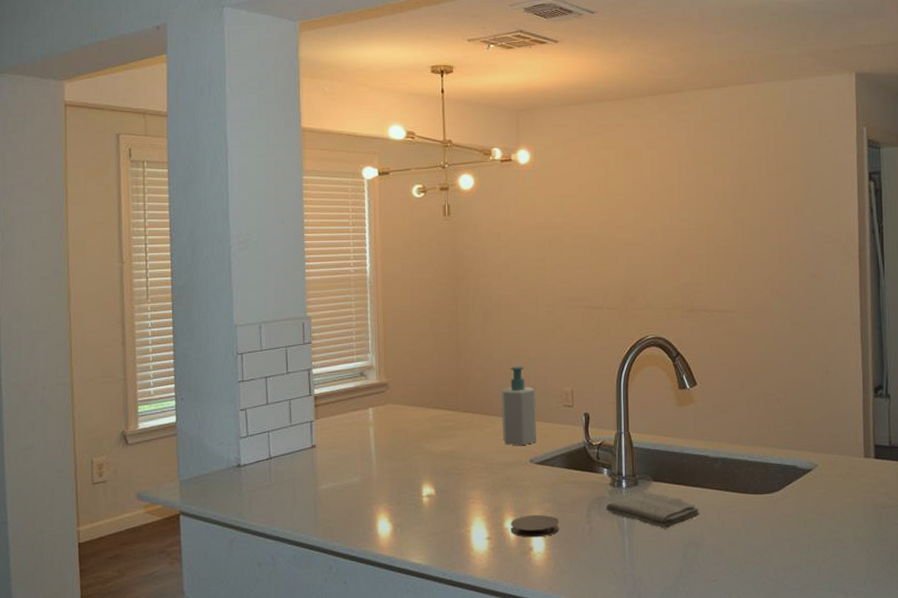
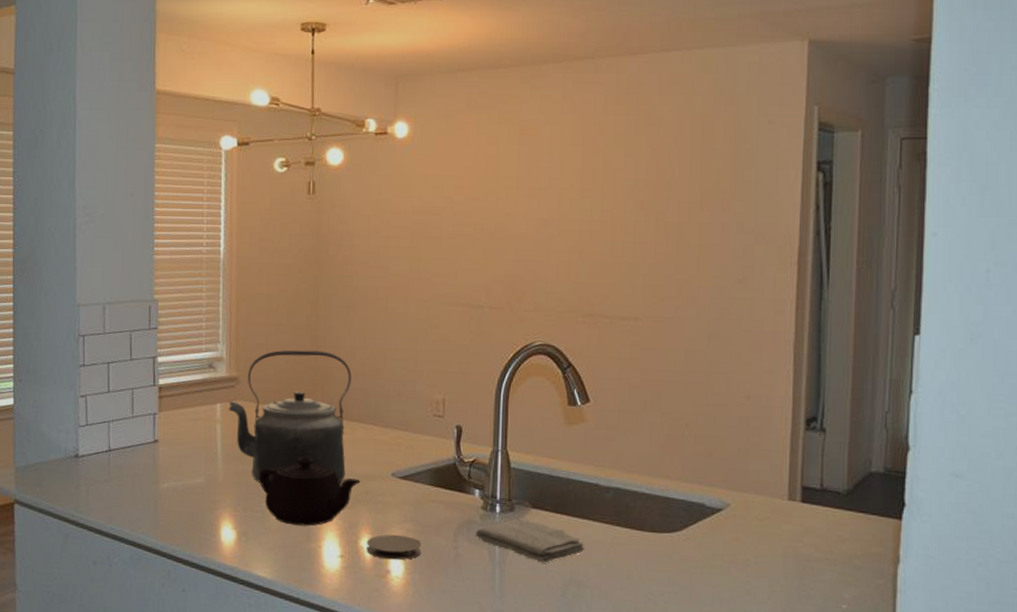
kettle: none [380,354,490,477] -> present [228,350,351,483]
teapot: none [411,451,503,514] -> present [259,457,361,526]
soap bottle: present [501,366,536,445] -> none [362,367,402,456]

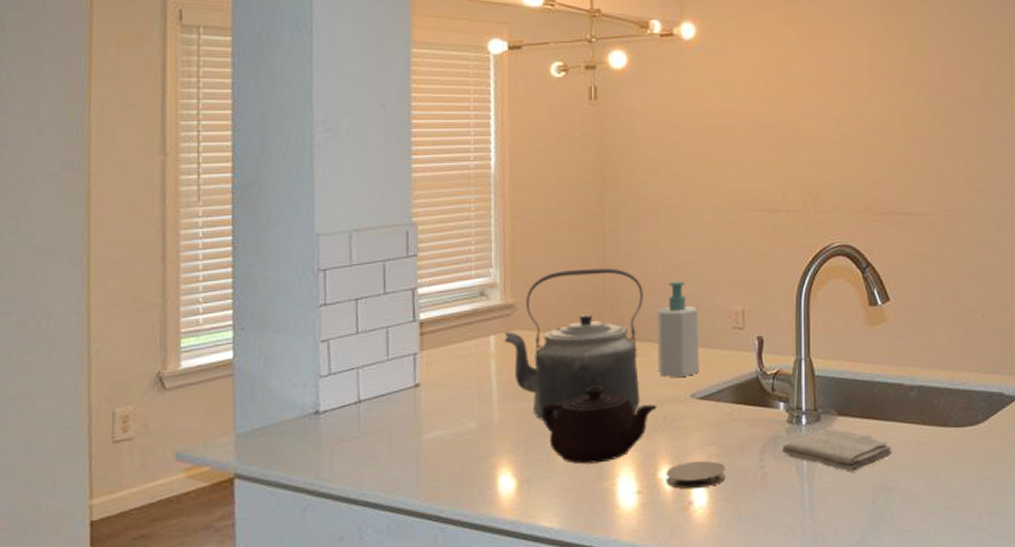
soap bottle: none [362,367,402,456] -> present [657,281,699,377]

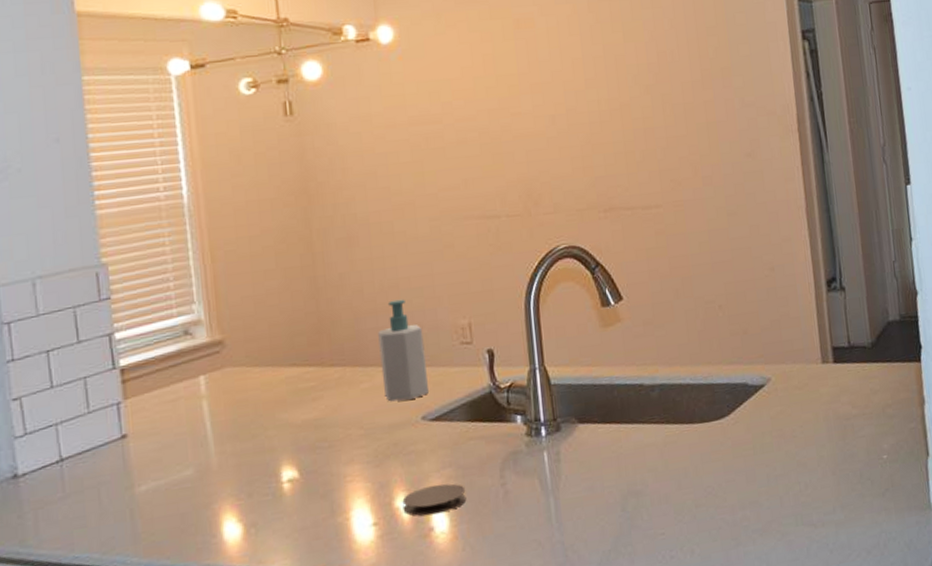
kettle: present [504,268,643,420] -> none [214,292,369,460]
teapot: present [542,386,657,464] -> none [264,417,387,502]
washcloth: present [781,428,893,473] -> none [522,436,639,481]

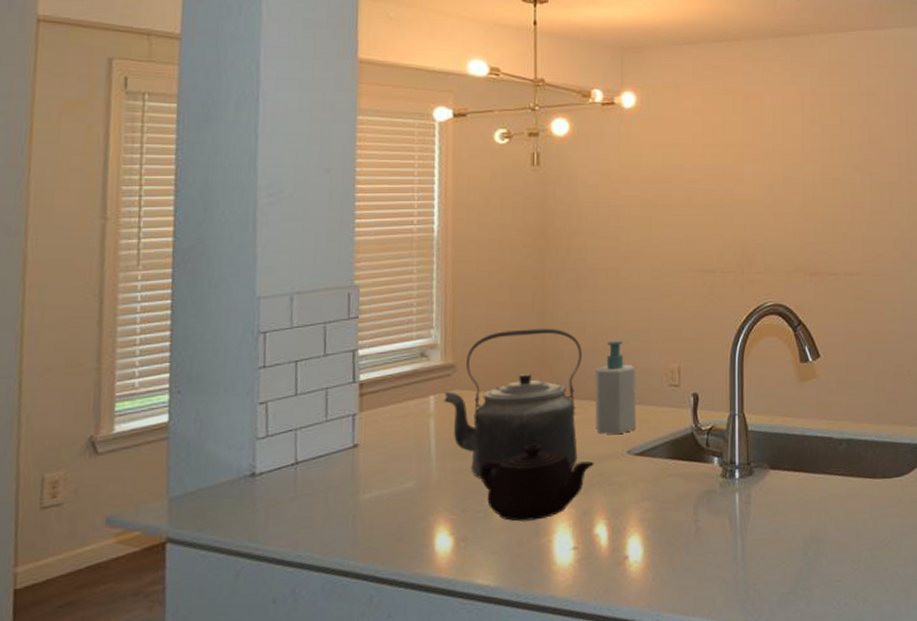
kettle: none [214,292,369,460] -> present [444,328,582,479]
teapot: none [264,417,387,502] -> present [480,444,594,522]
coaster: present [402,483,467,516] -> none [602,515,661,545]

